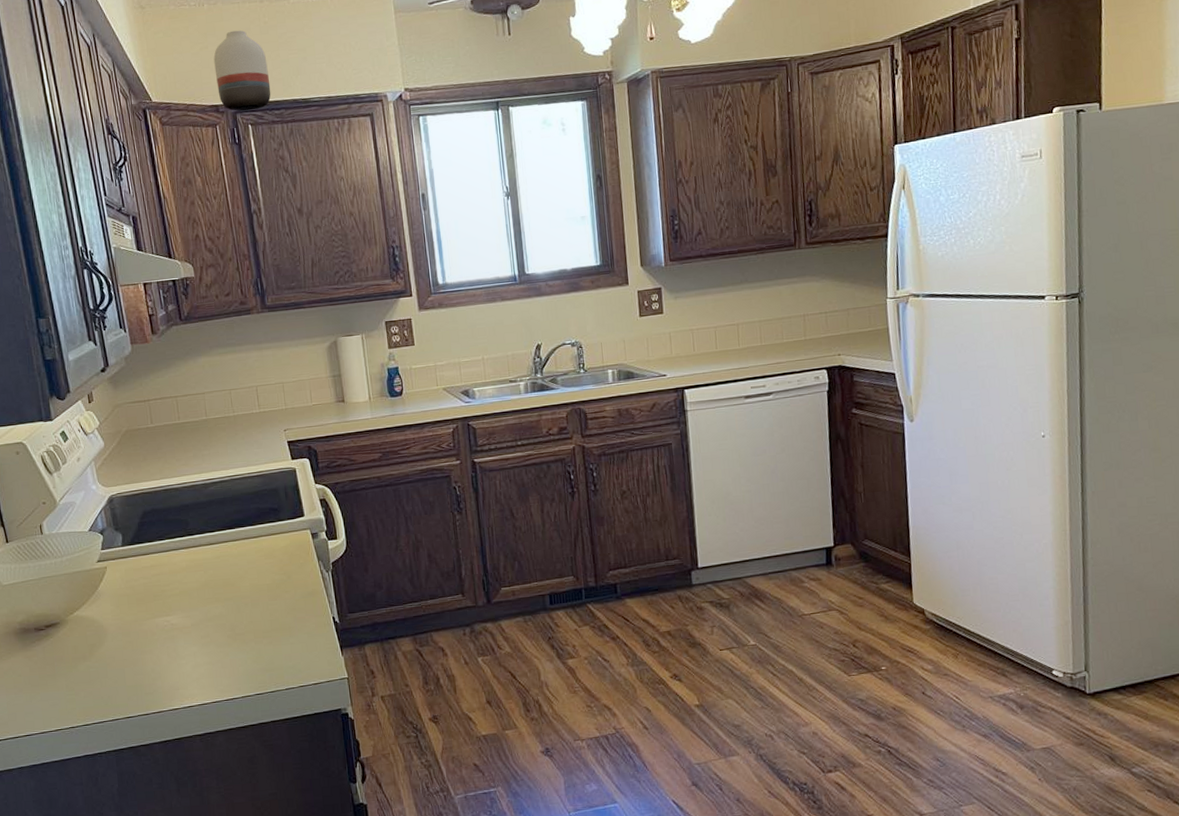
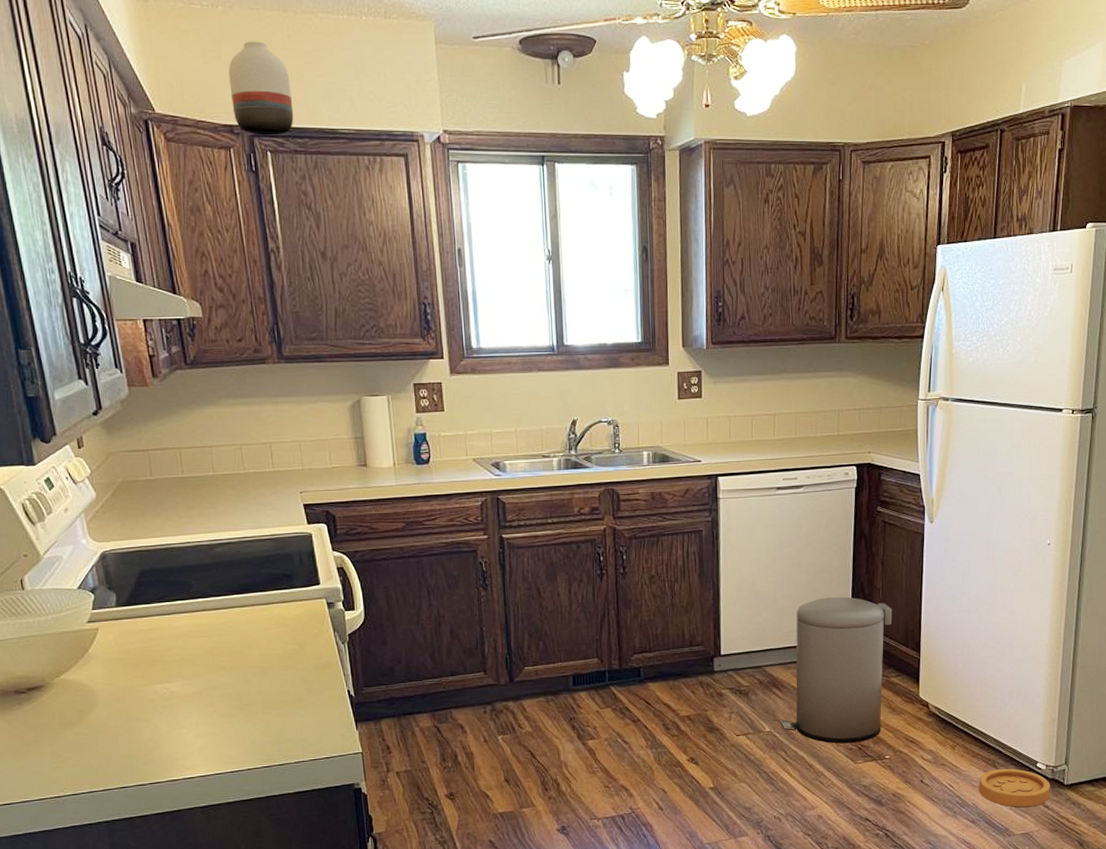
pedal bin: none [764,502,877,655] -> present [779,597,892,744]
pet bowl: none [988,677,1071,720] -> present [978,768,1050,808]

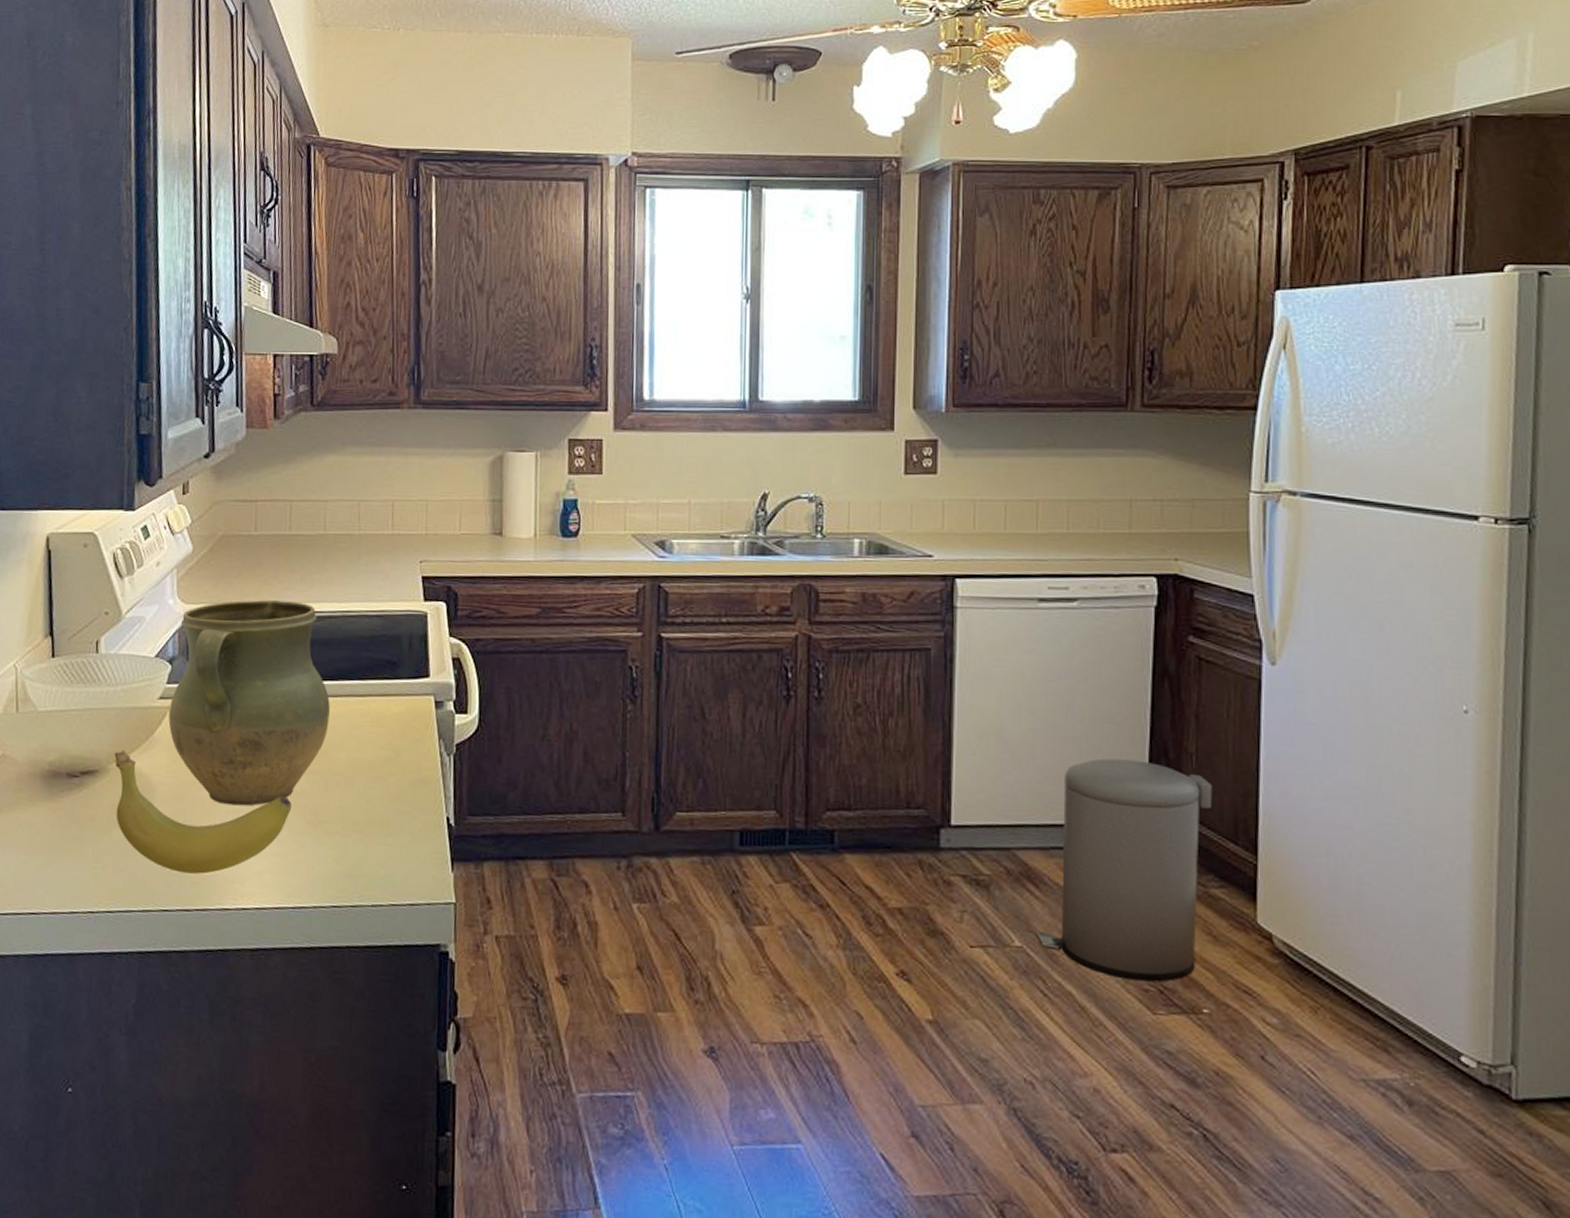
banana: none [55,666,219,758] -> present [114,749,292,874]
ceramic jug: none [96,532,241,701] -> present [168,599,330,806]
vase: present [228,41,294,136] -> none [400,62,466,160]
pet bowl: present [978,768,1050,808] -> none [1359,1056,1487,1129]

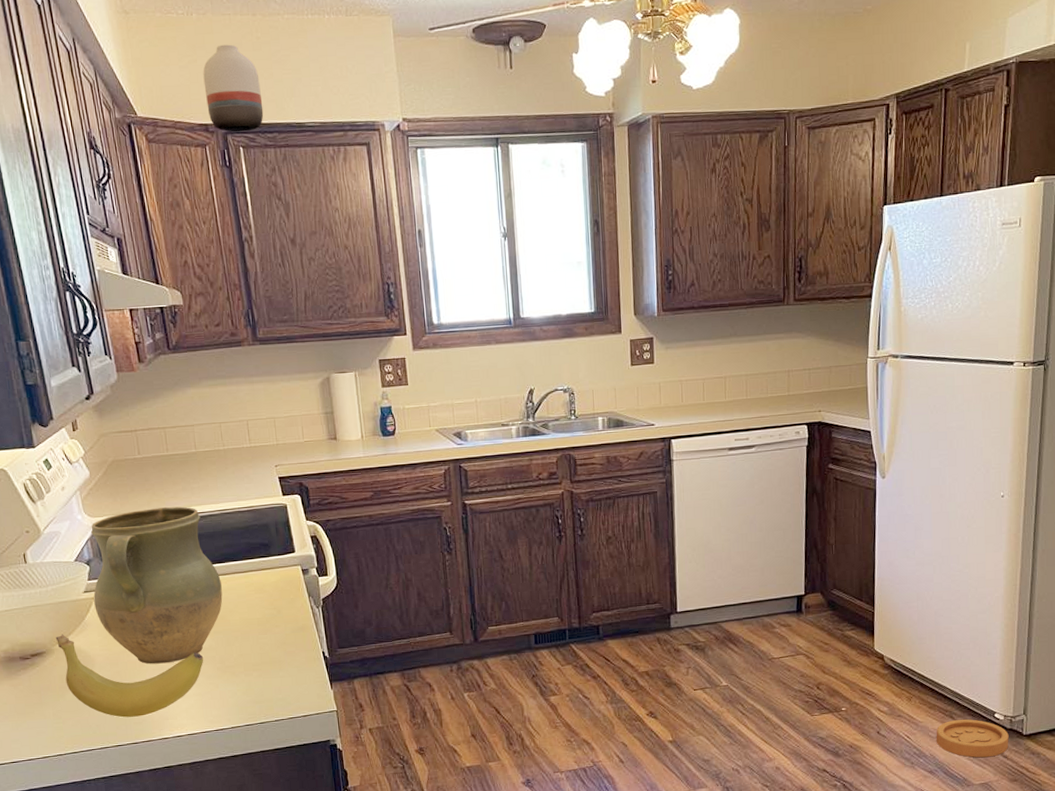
vase: none [400,62,466,160] -> present [203,44,264,133]
pedal bin: present [1035,758,1213,982] -> none [736,553,846,697]
pet bowl: none [1359,1056,1487,1129] -> present [936,719,1009,758]

